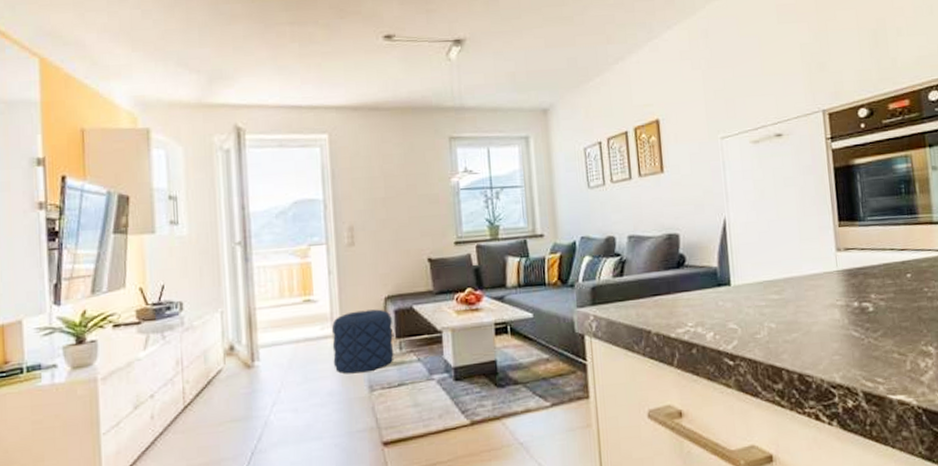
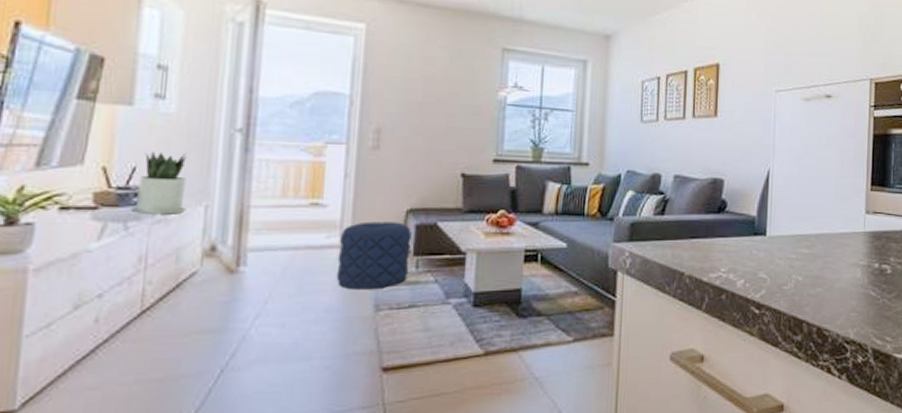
planter: none [164,269,207,325] -> present [130,152,187,216]

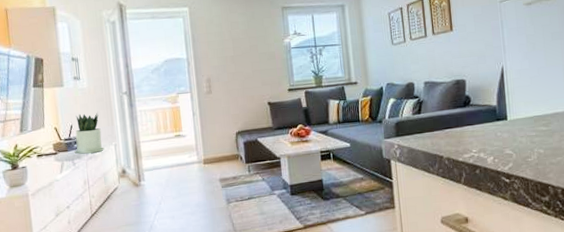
pouf: present [336,221,412,290] -> none [197,141,245,190]

